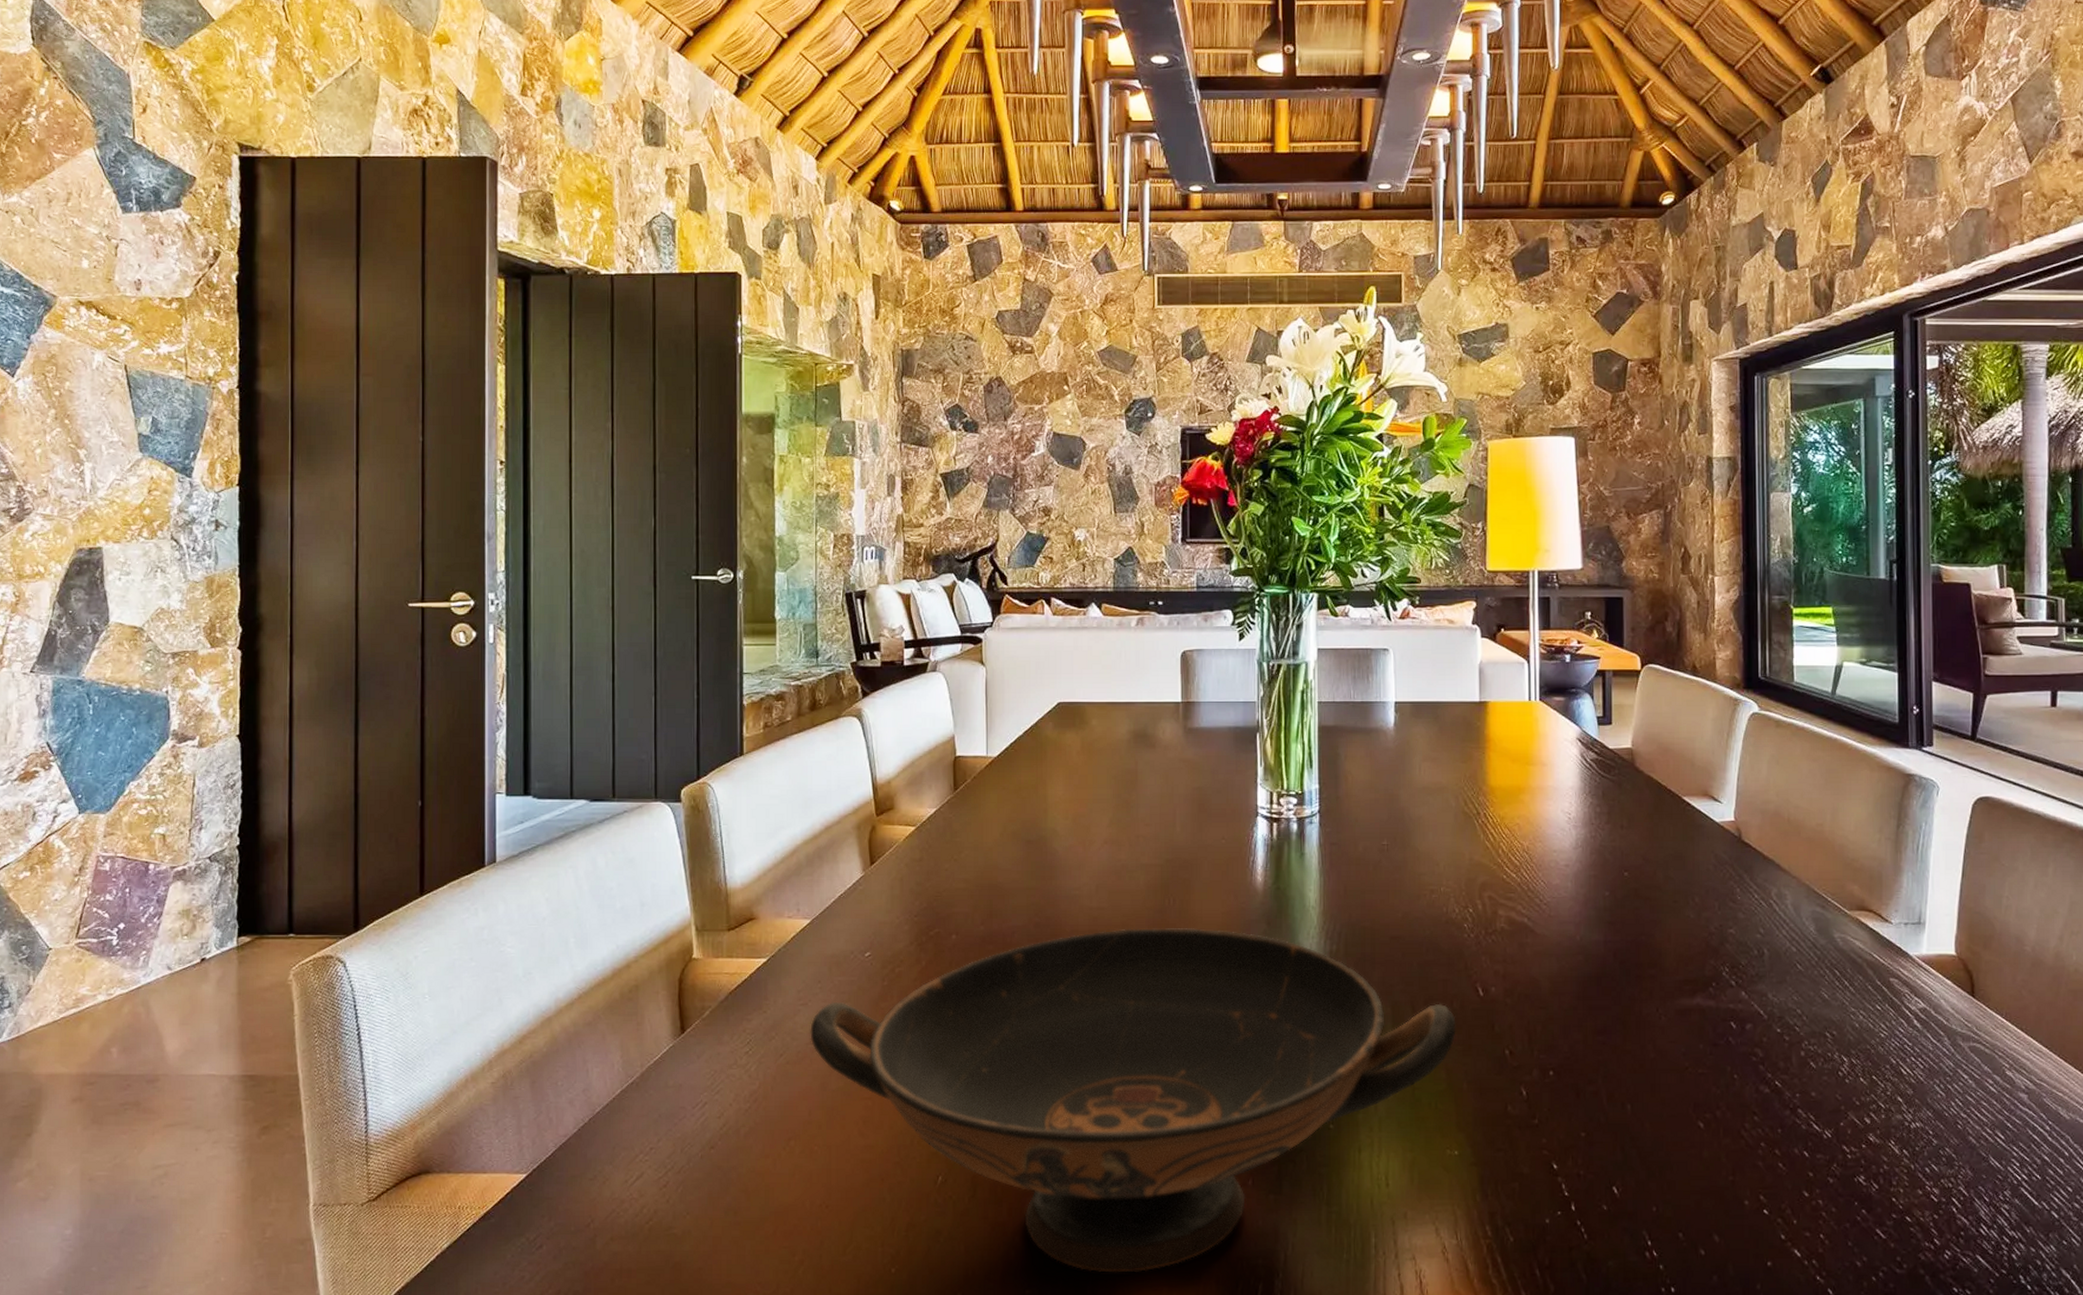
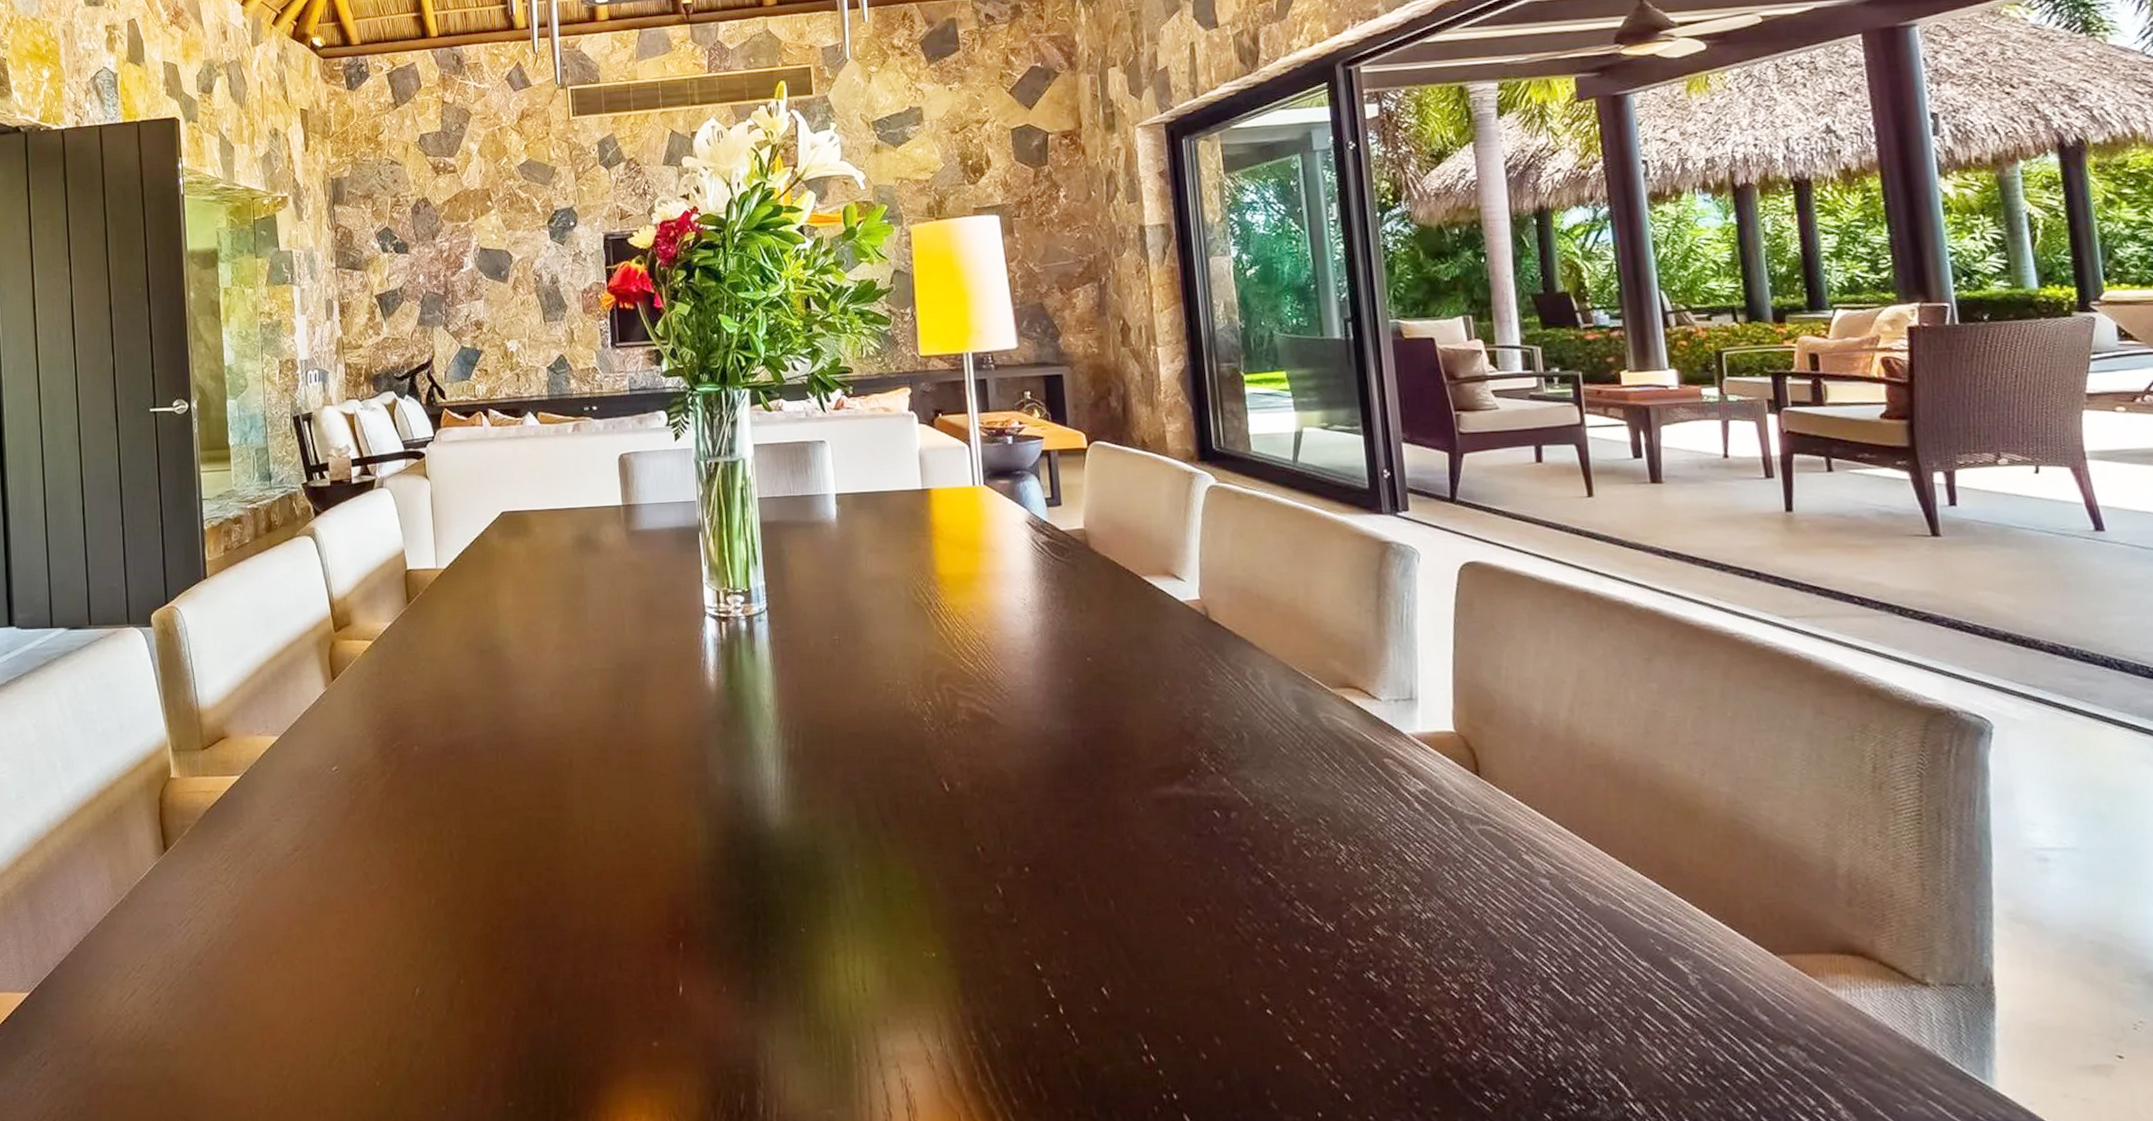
decorative bowl: present [810,928,1456,1273] -> none [284,731,924,1084]

